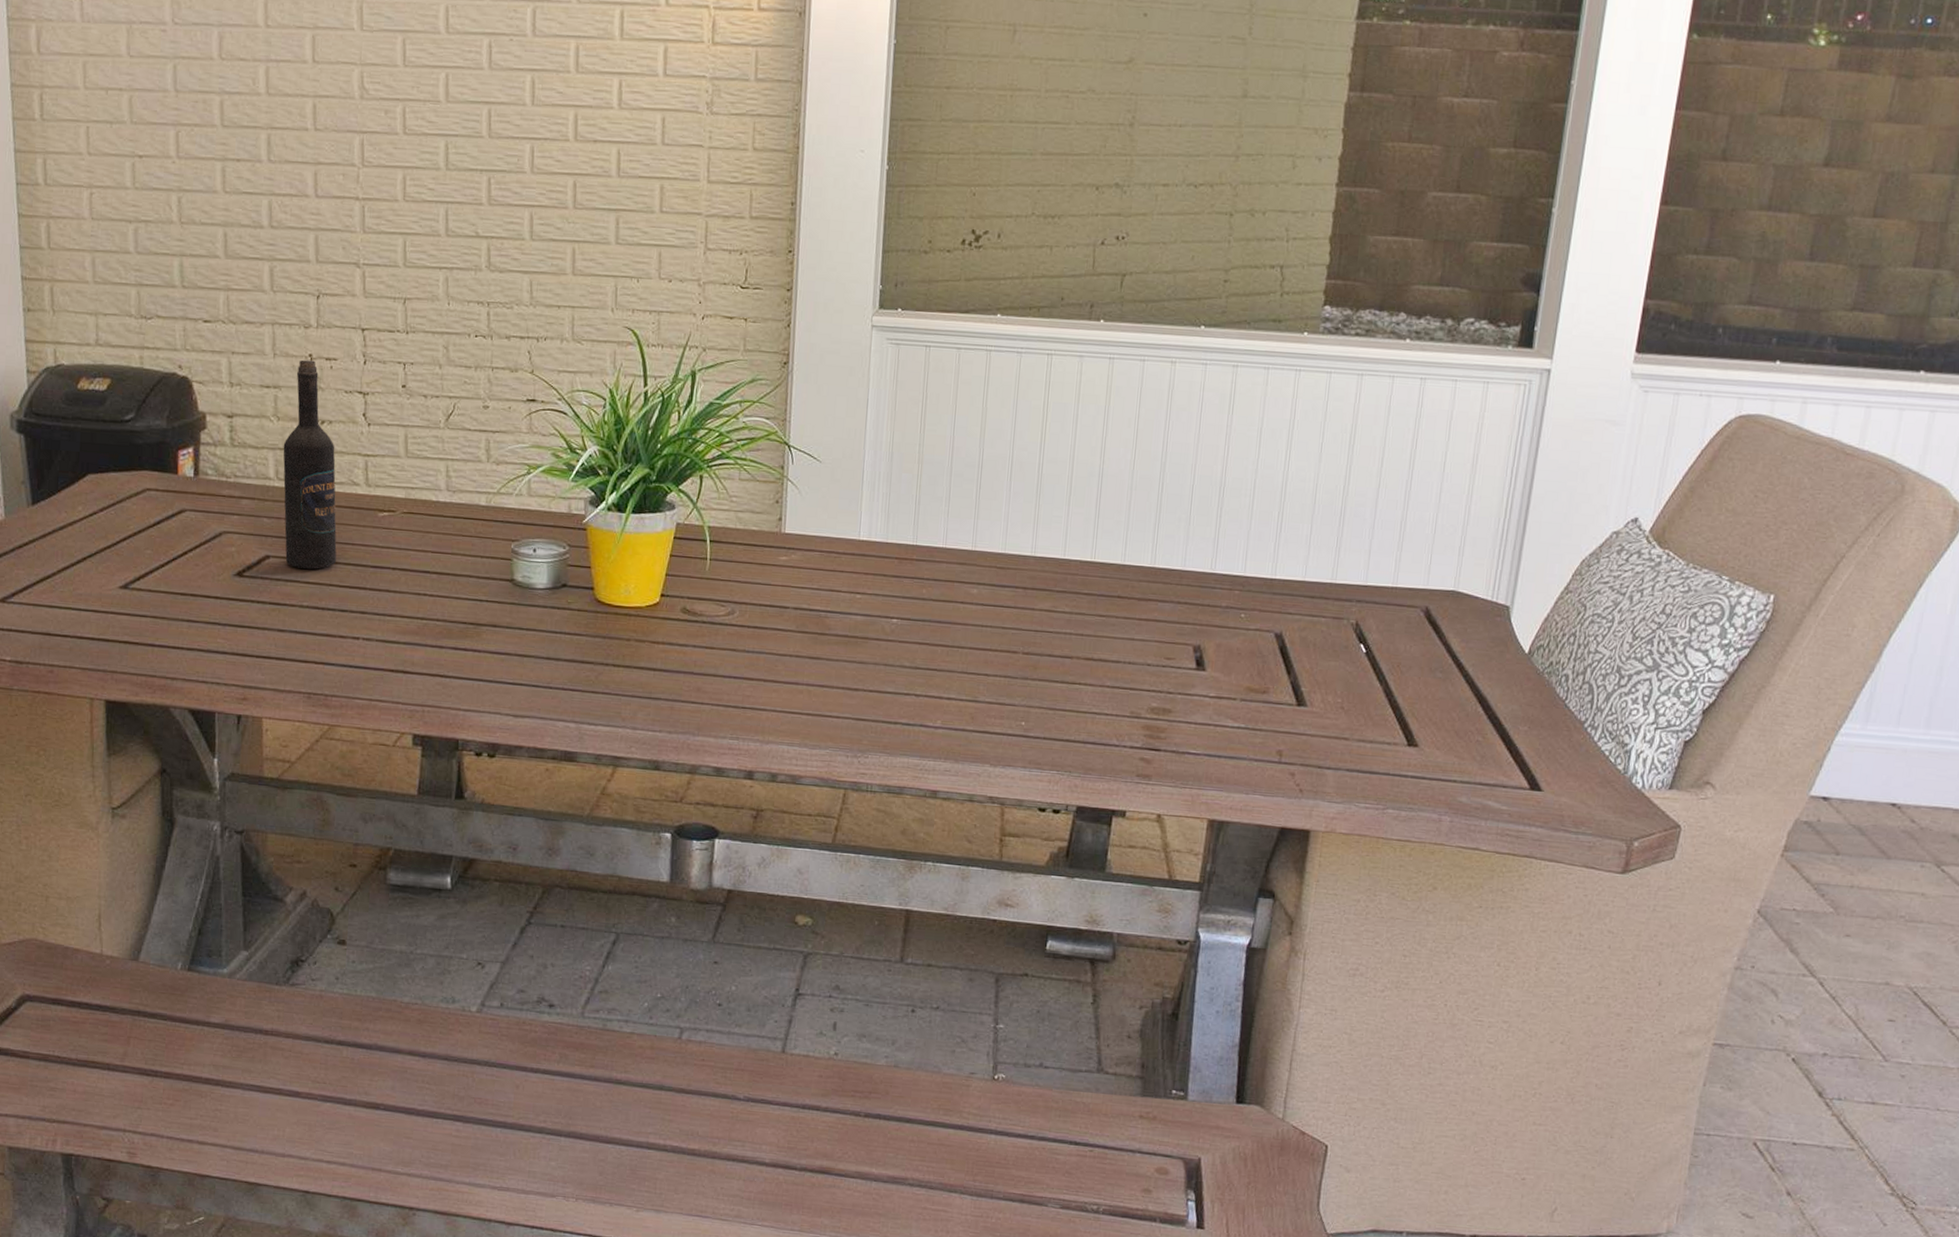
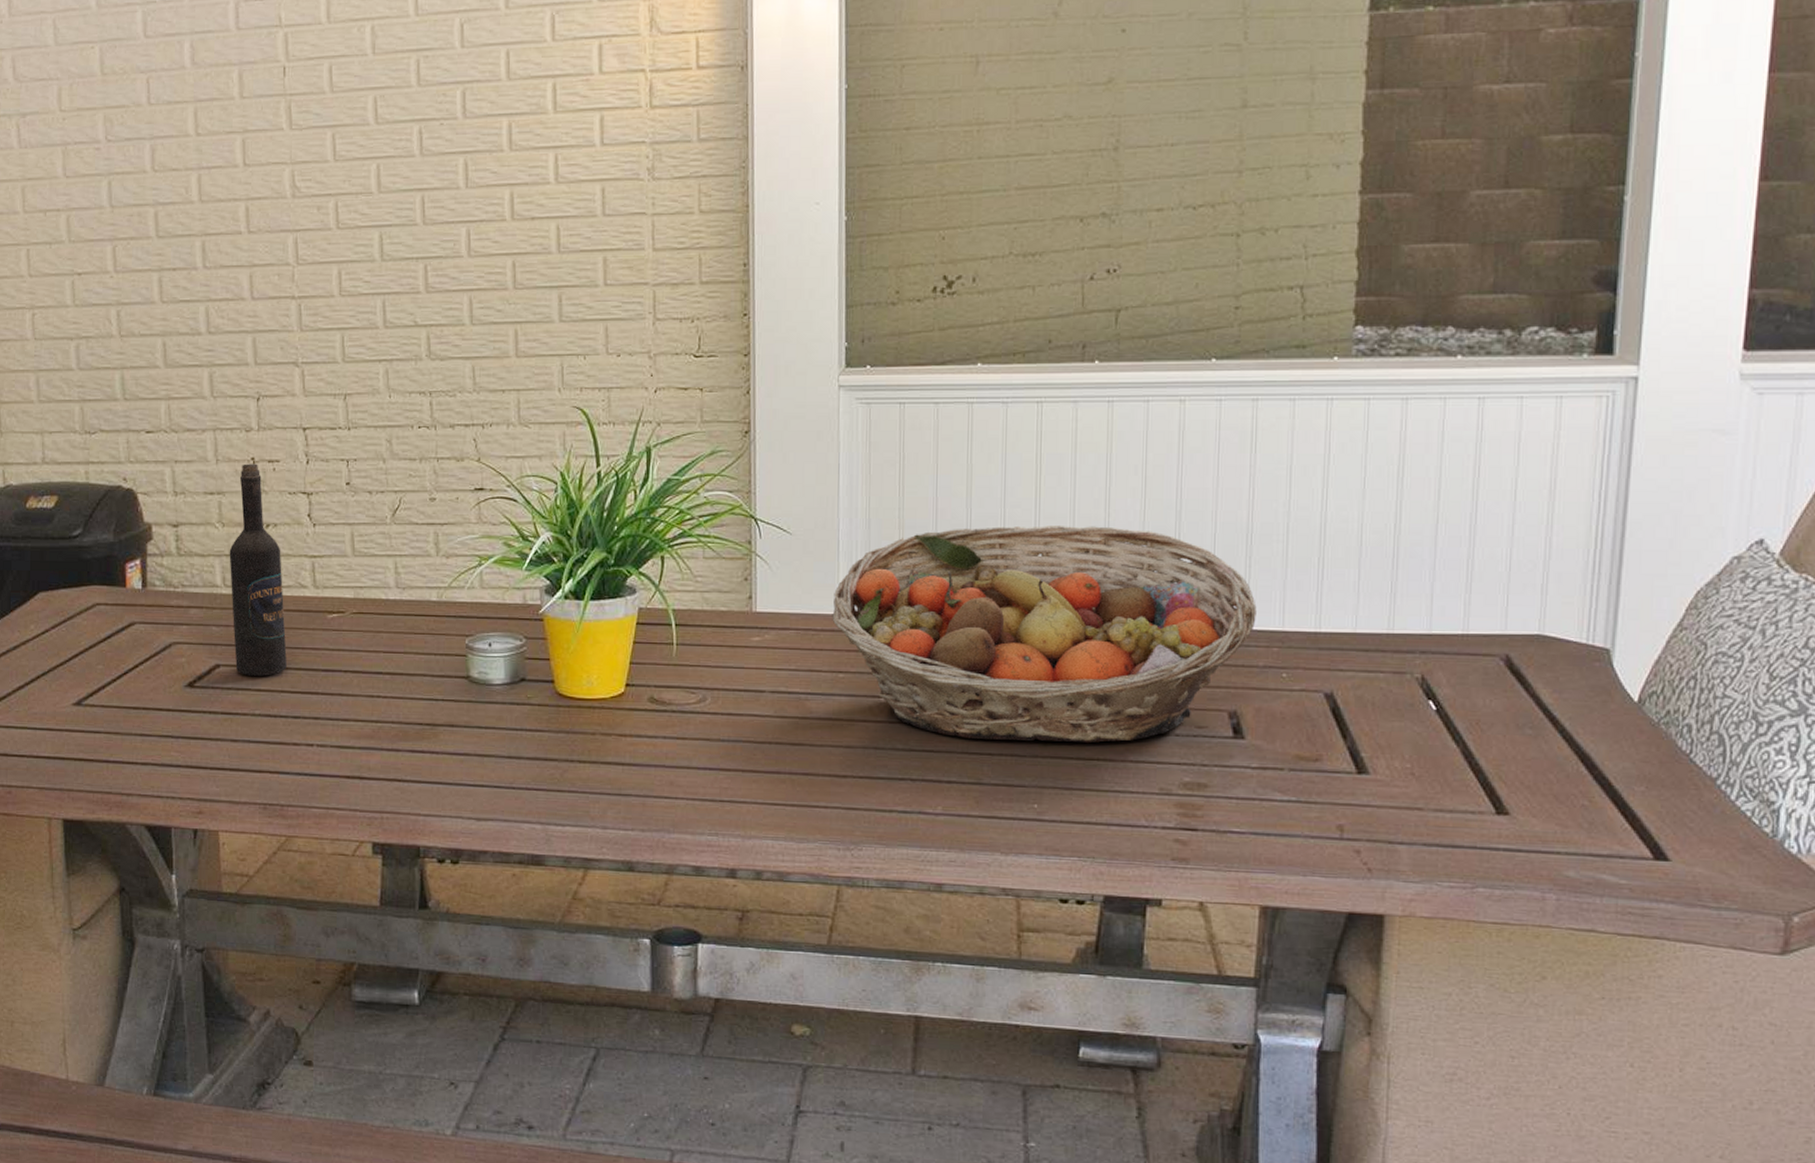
fruit basket: none [853,466,1224,669] -> present [832,526,1257,743]

